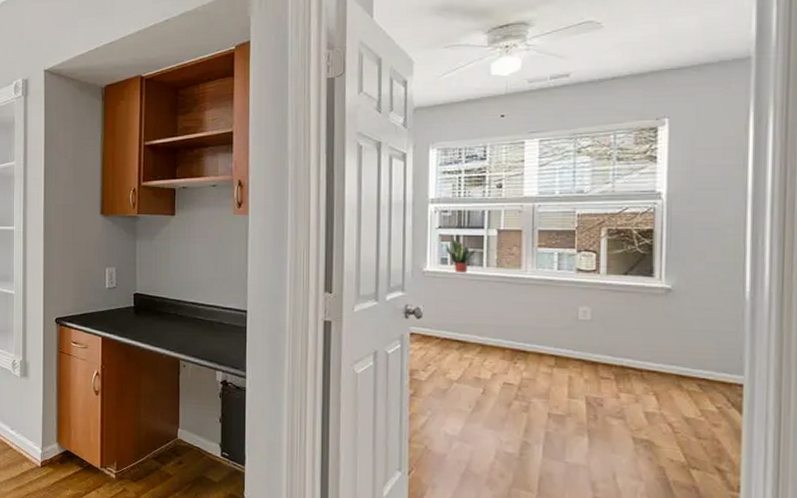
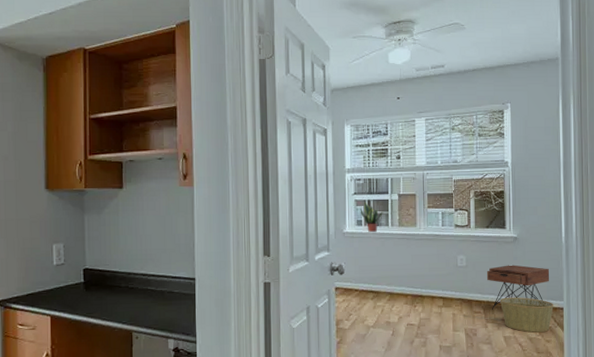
nightstand: none [621,323,723,379] -> present [486,265,550,310]
basket: none [641,363,727,413] -> present [500,297,553,333]

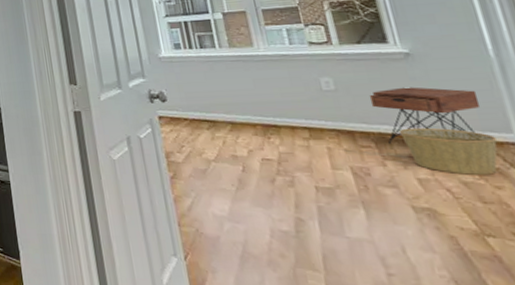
potted plant: present [360,201,383,233] -> none [176,23,206,57]

